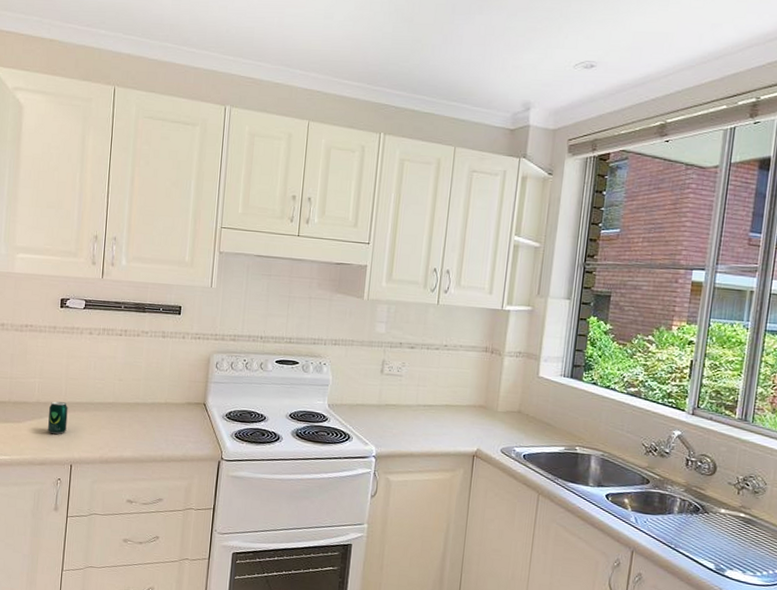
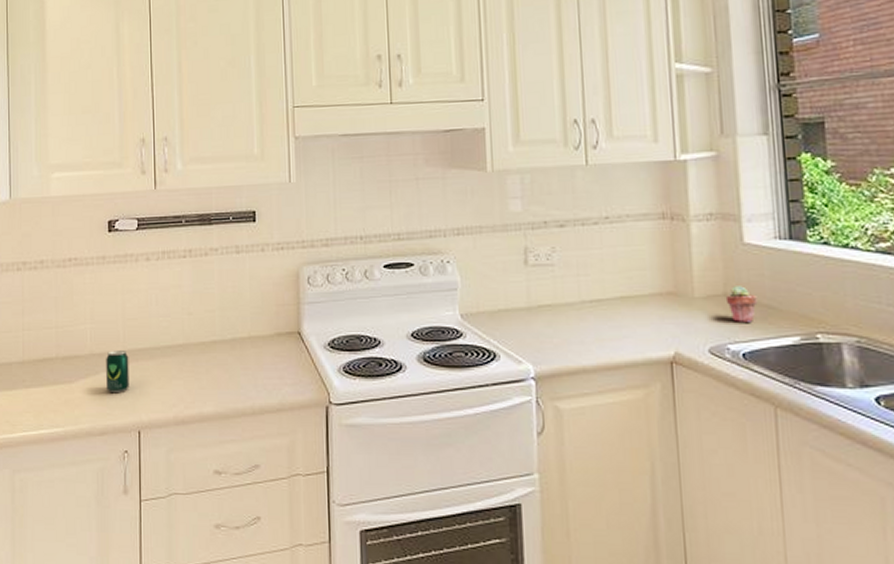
potted succulent: none [519,406,541,433] -> present [725,286,758,322]

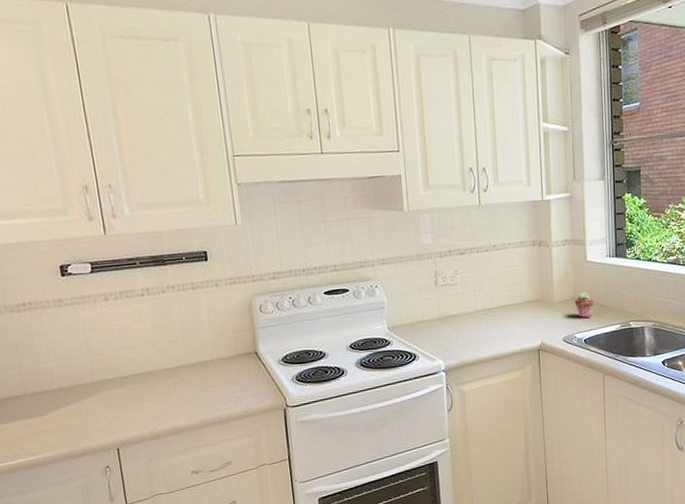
beverage can: present [106,351,129,392] -> none [76,382,103,419]

